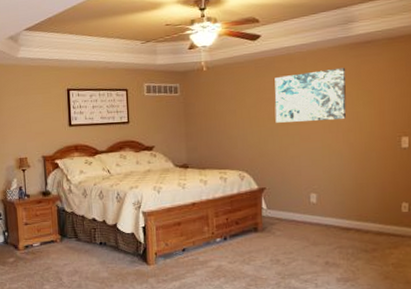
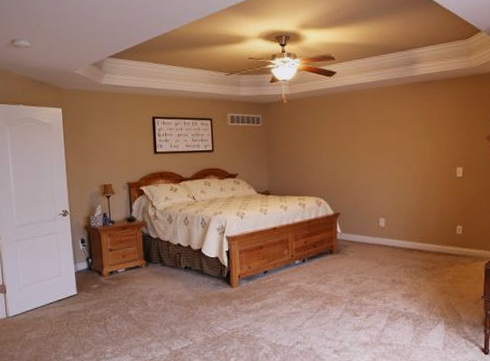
wall art: present [274,67,347,123] -> none [348,104,411,153]

